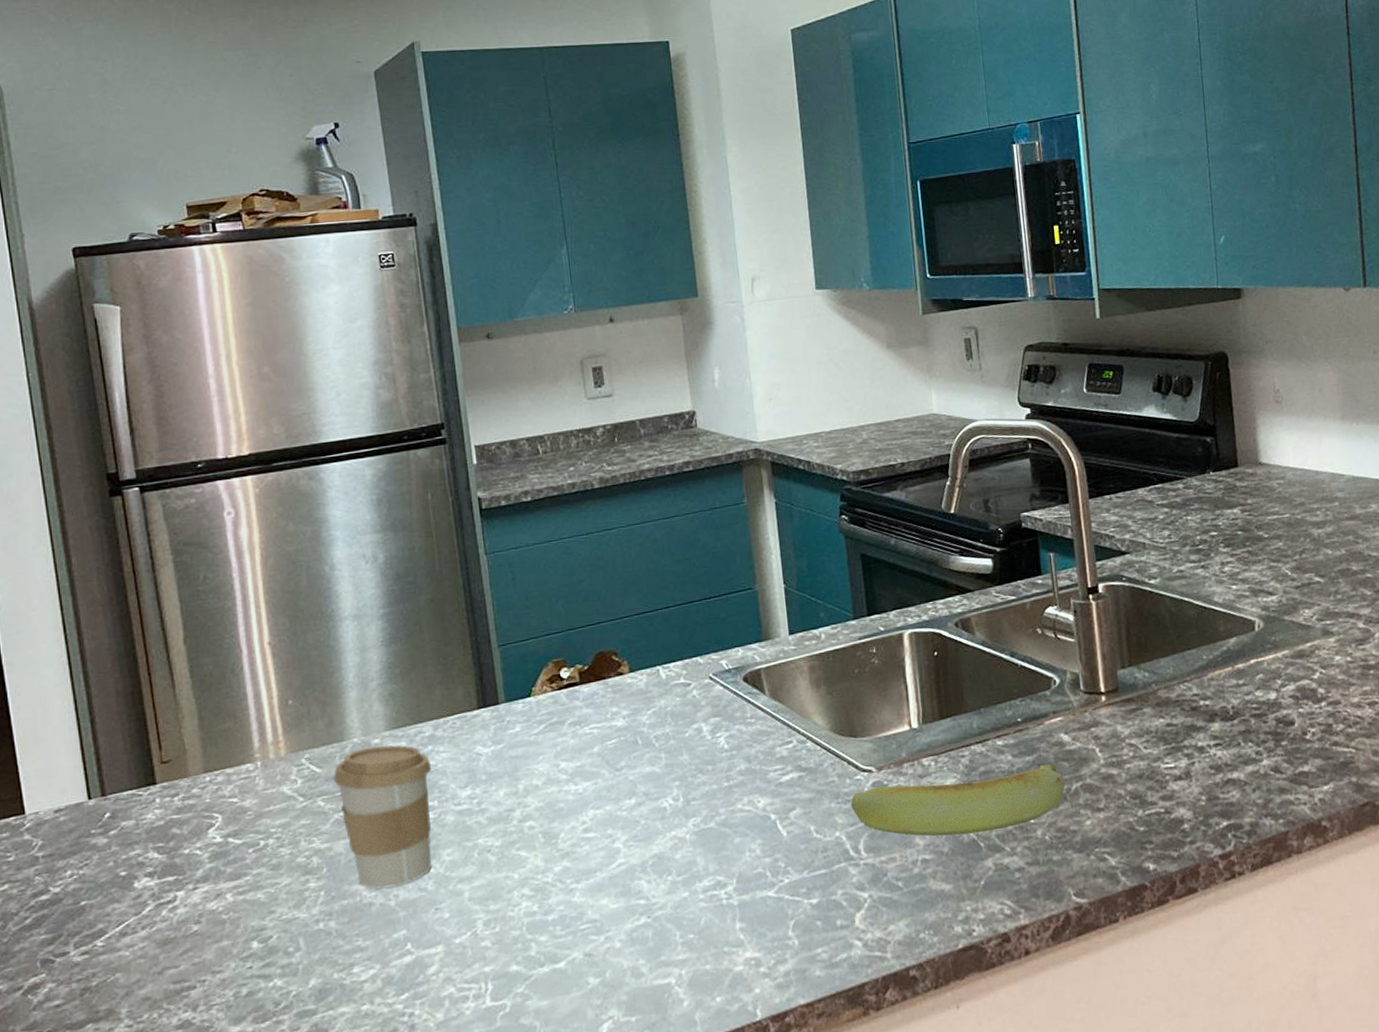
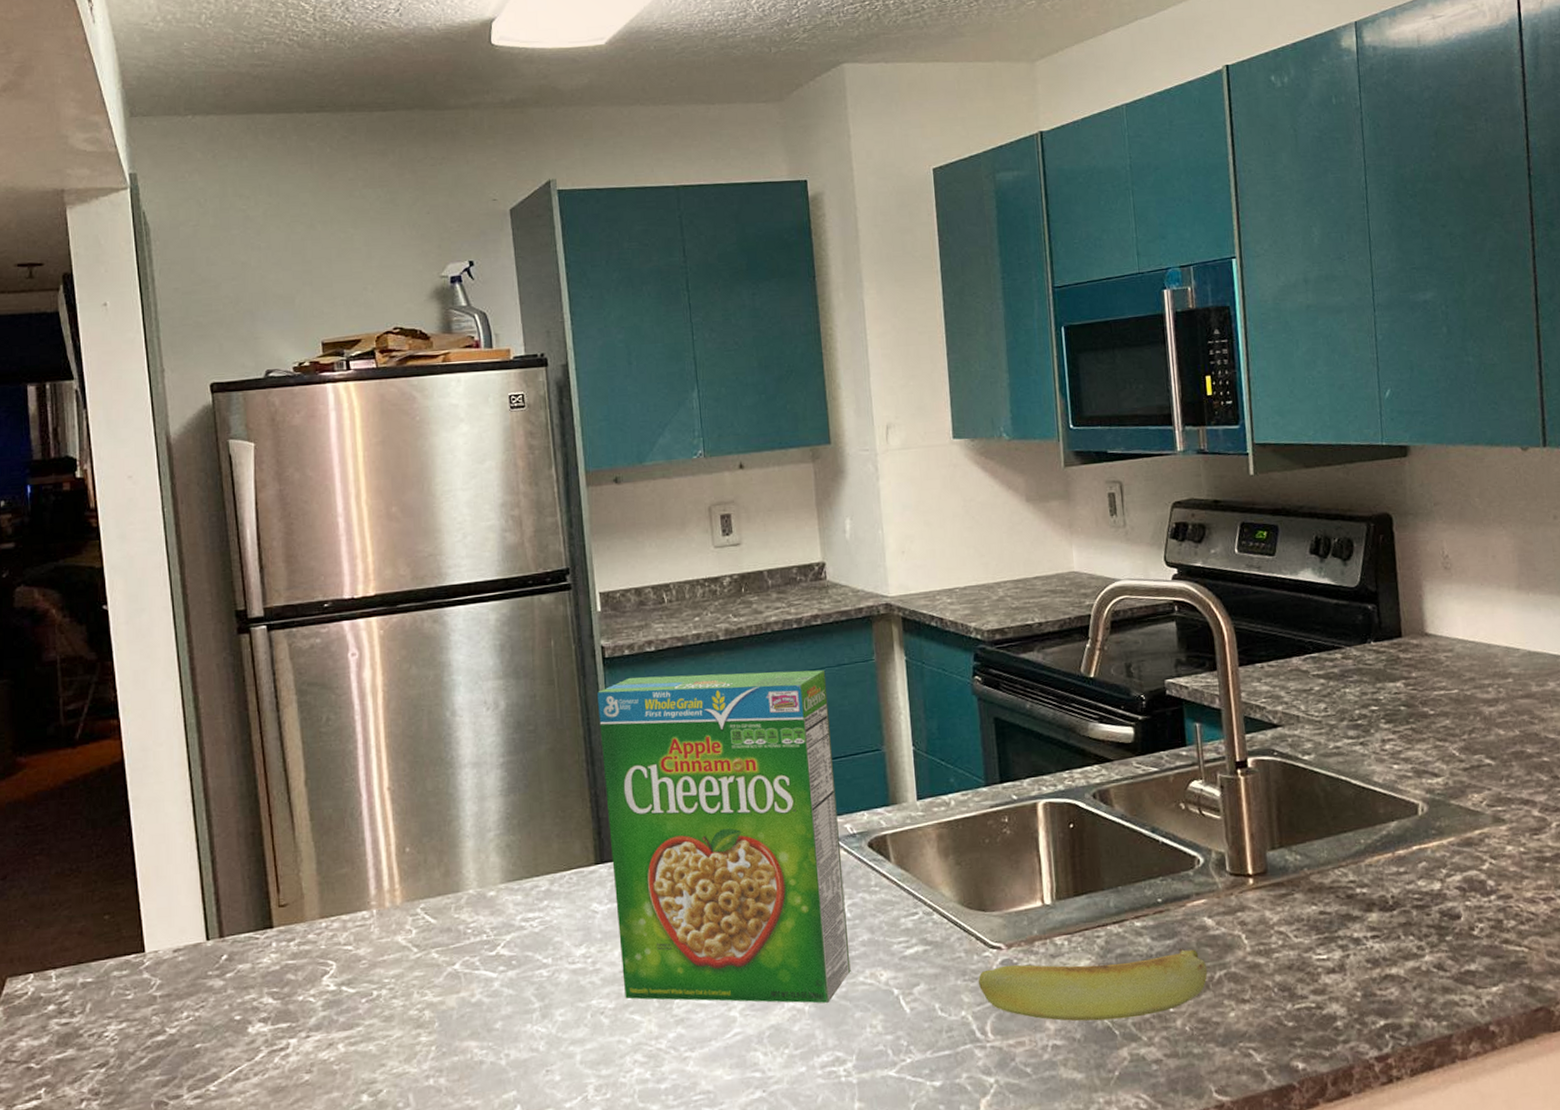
coffee cup: present [334,745,432,889] -> none [448,898,546,1047]
cereal box: none [475,513,730,837] -> present [597,669,851,1003]

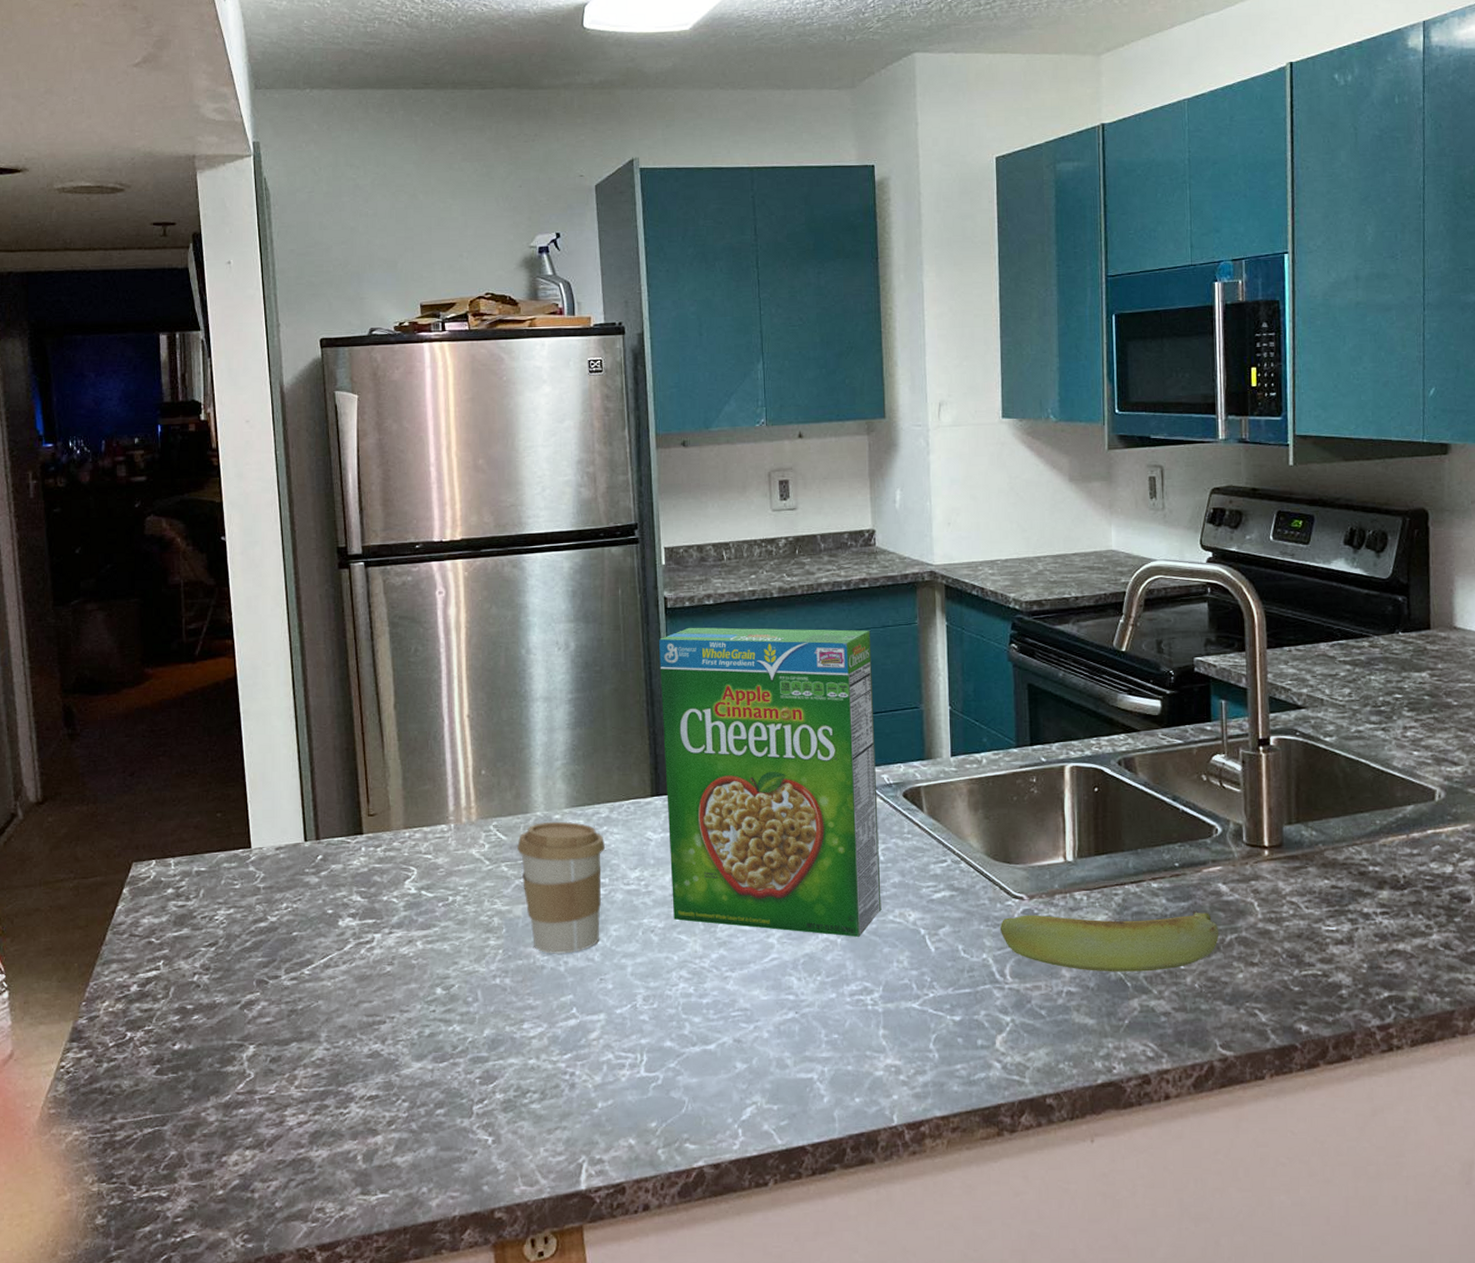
coffee cup: none [448,898,546,1047] -> present [517,821,605,954]

